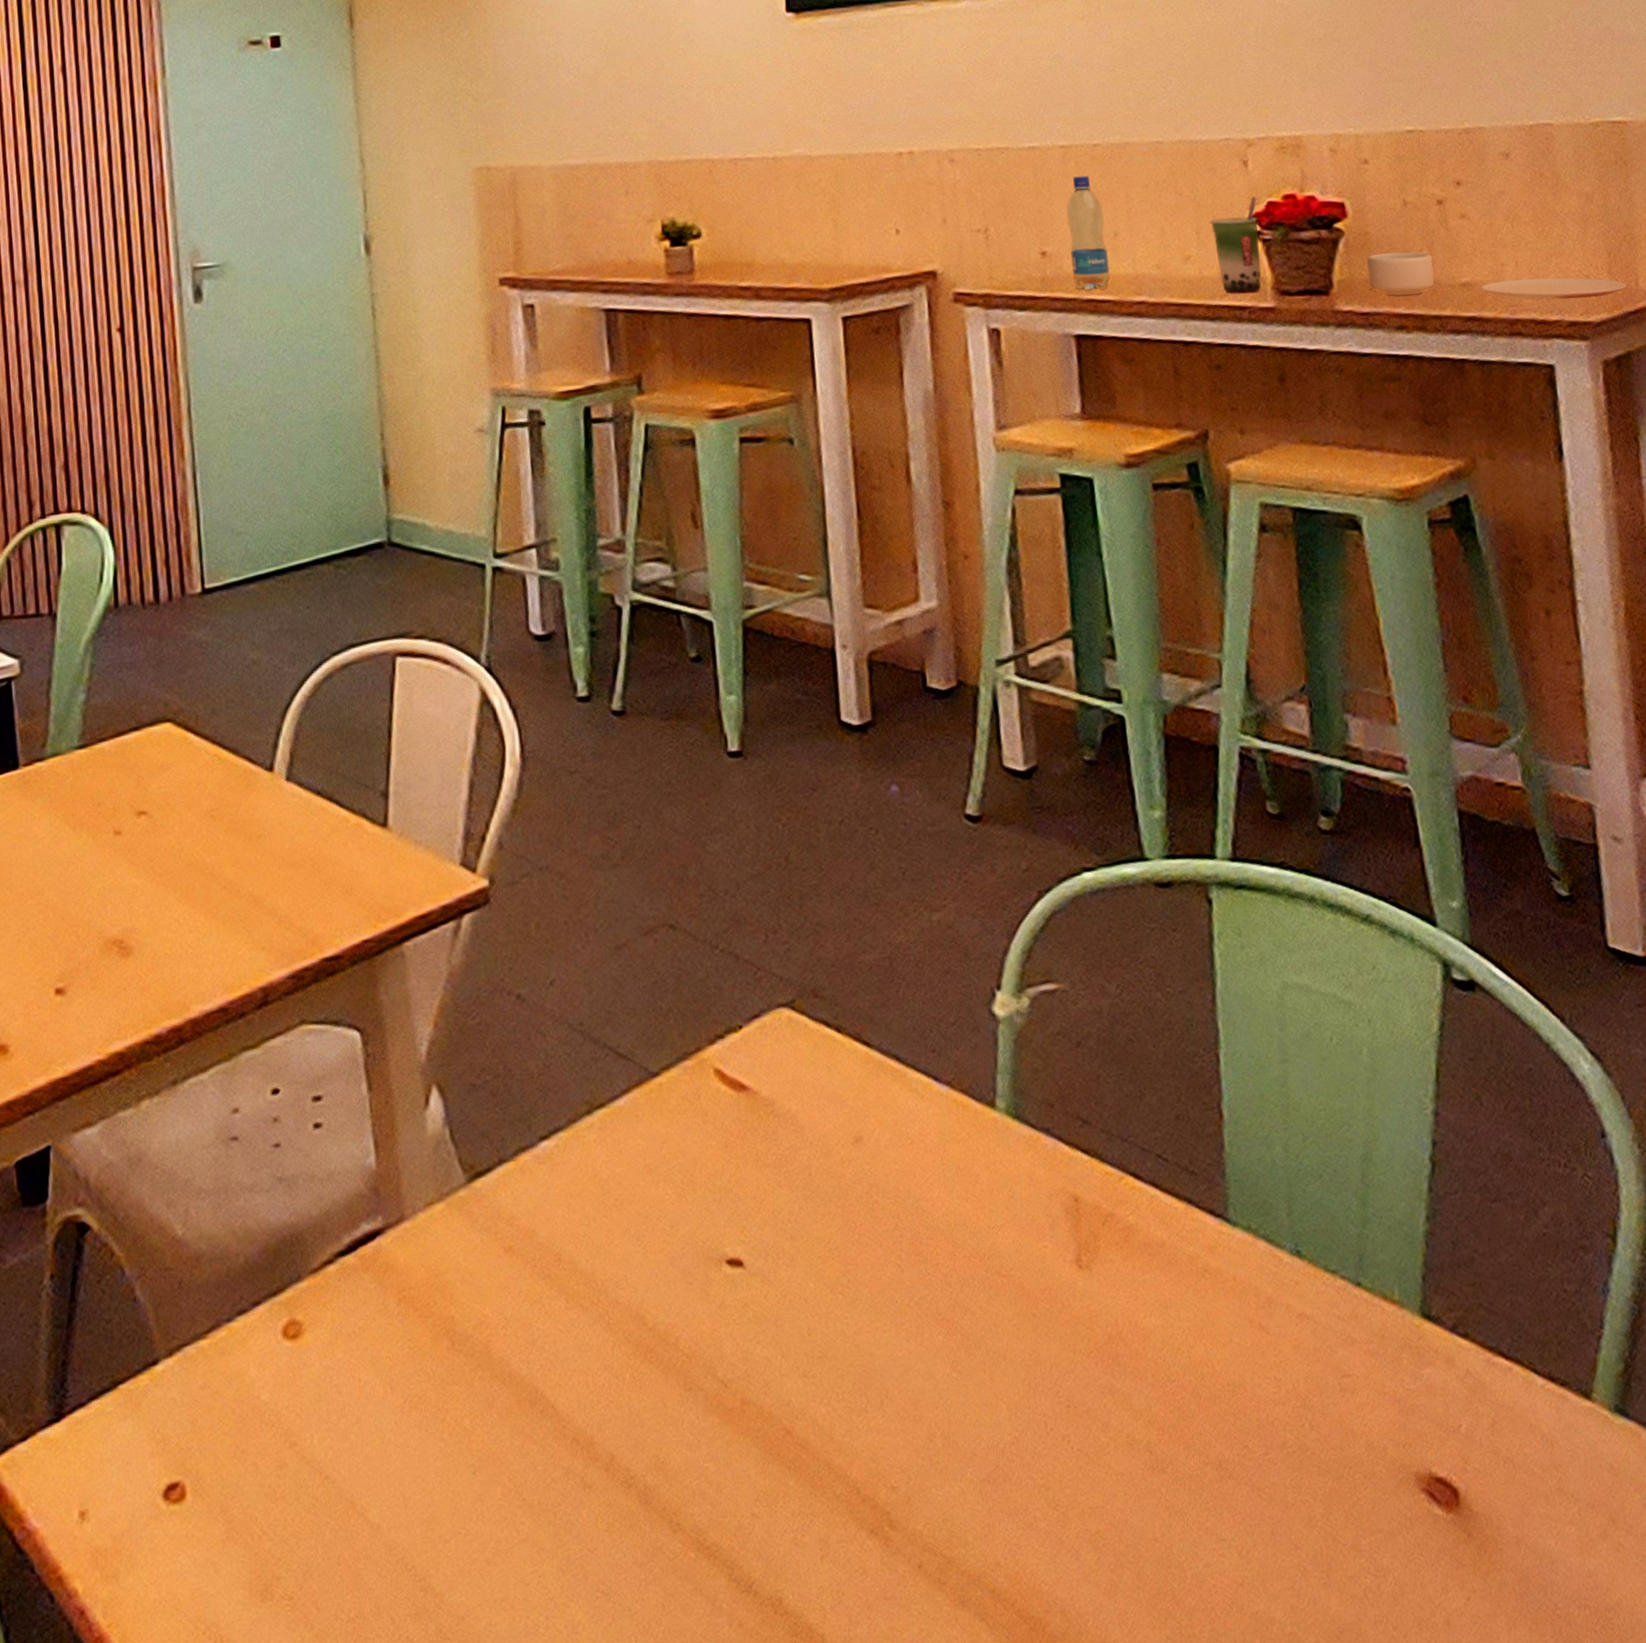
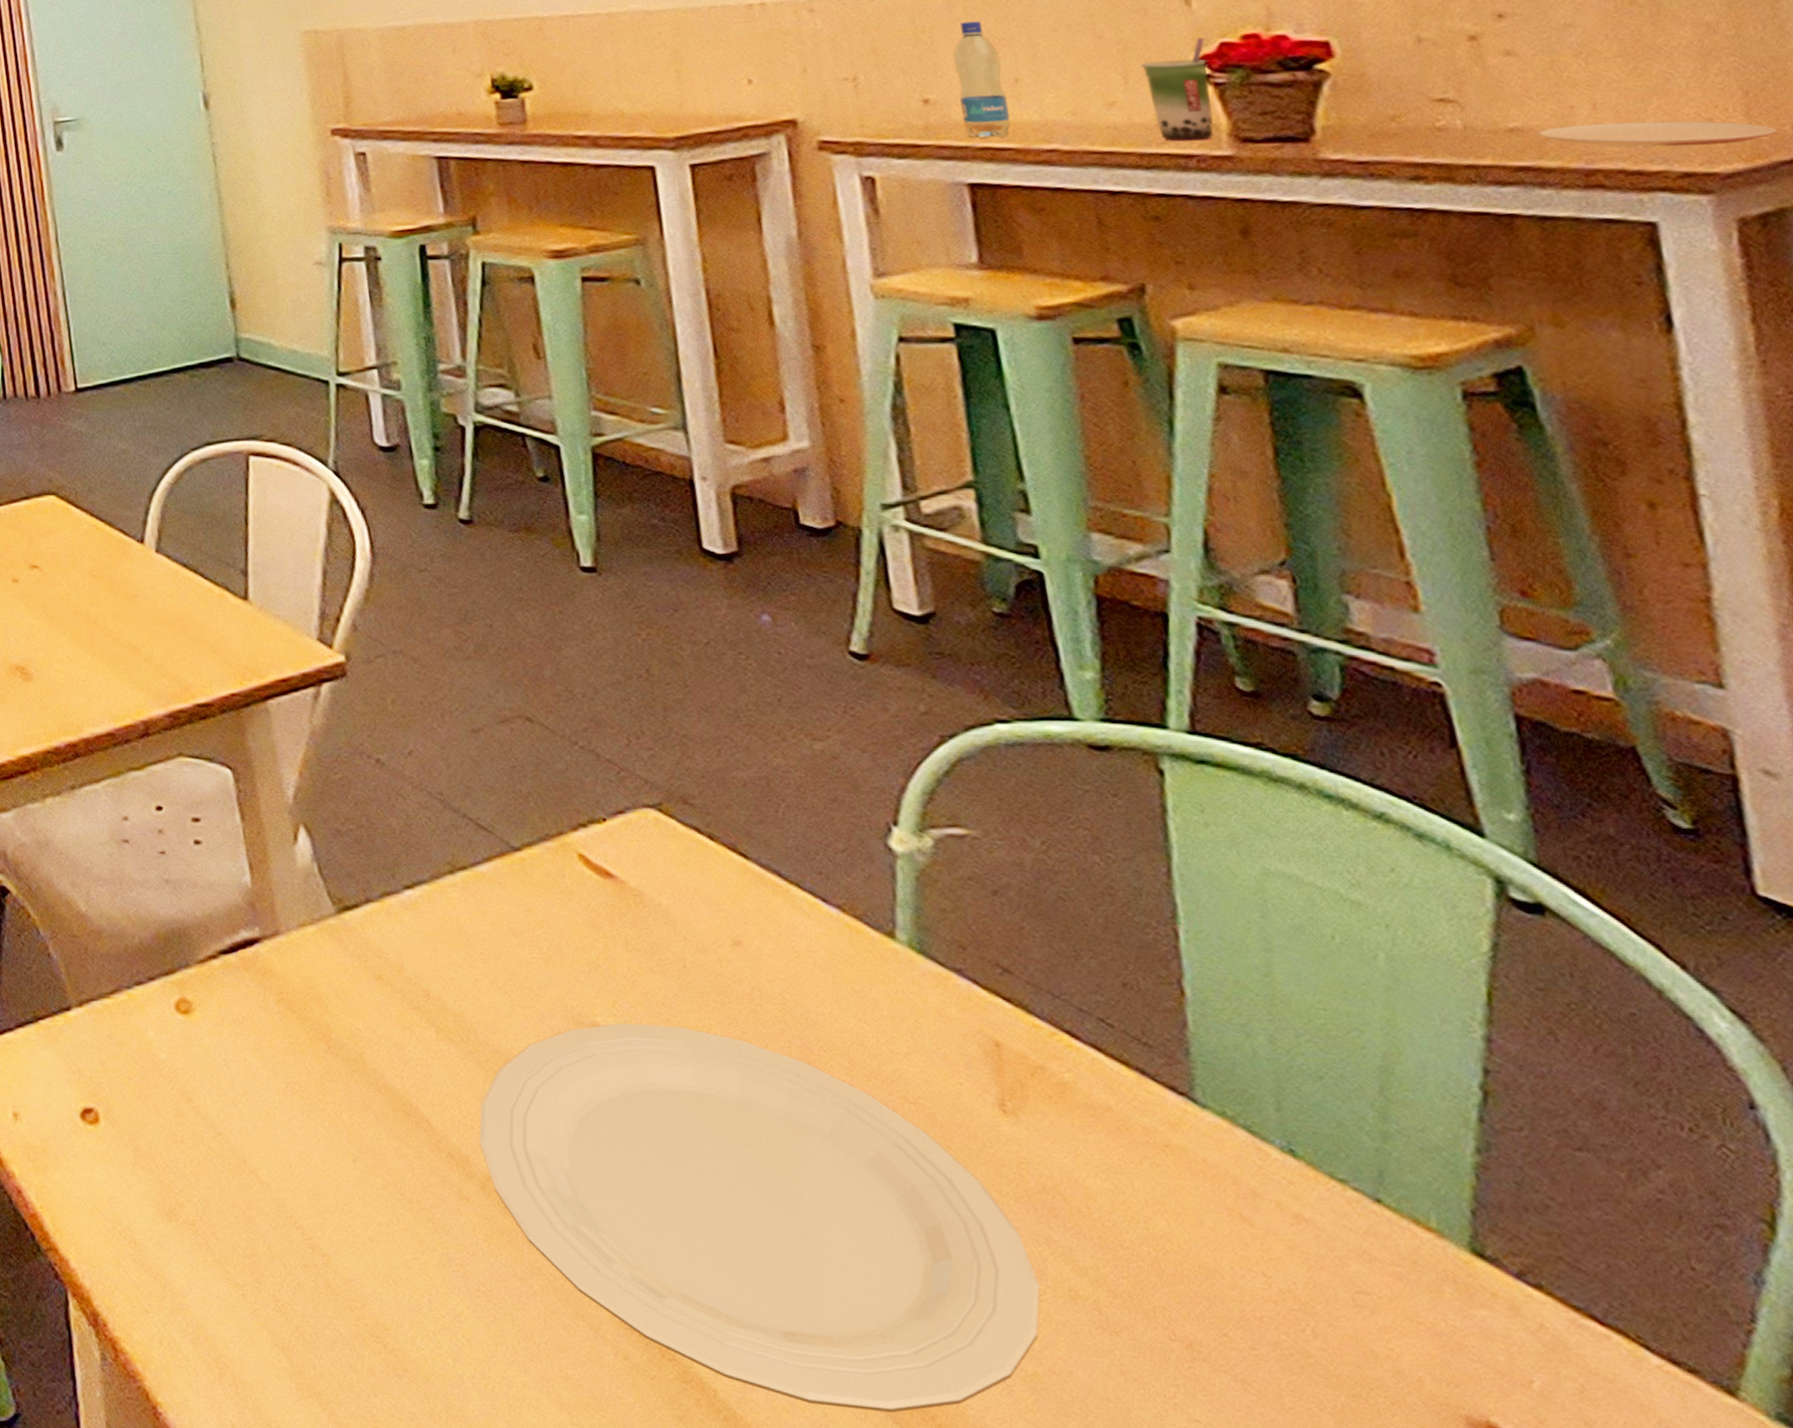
plate: none [605,1241,1105,1624] -> present [479,1023,1041,1413]
mug: present [1366,252,1435,297] -> none [1363,94,1467,144]

